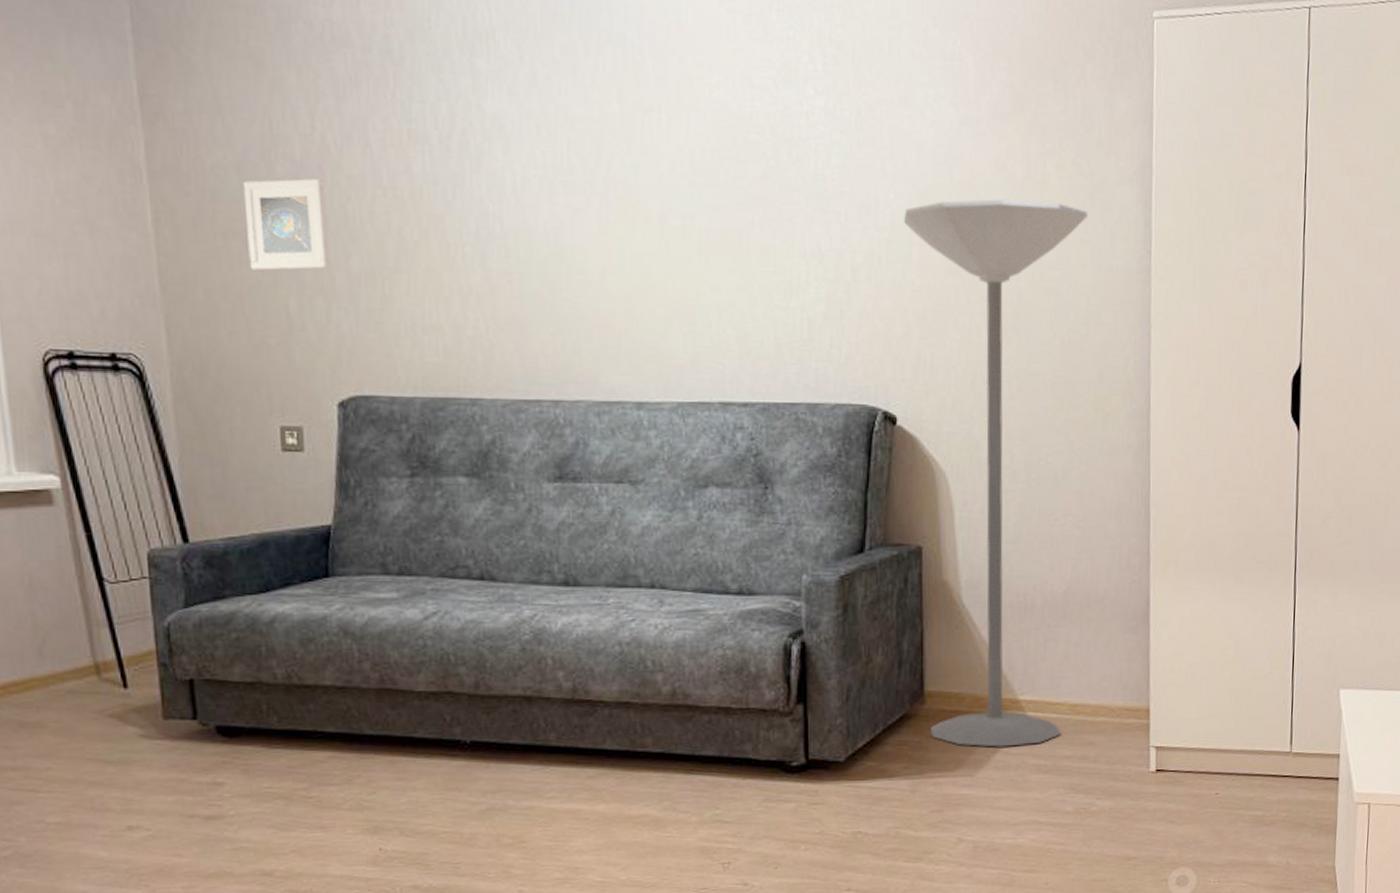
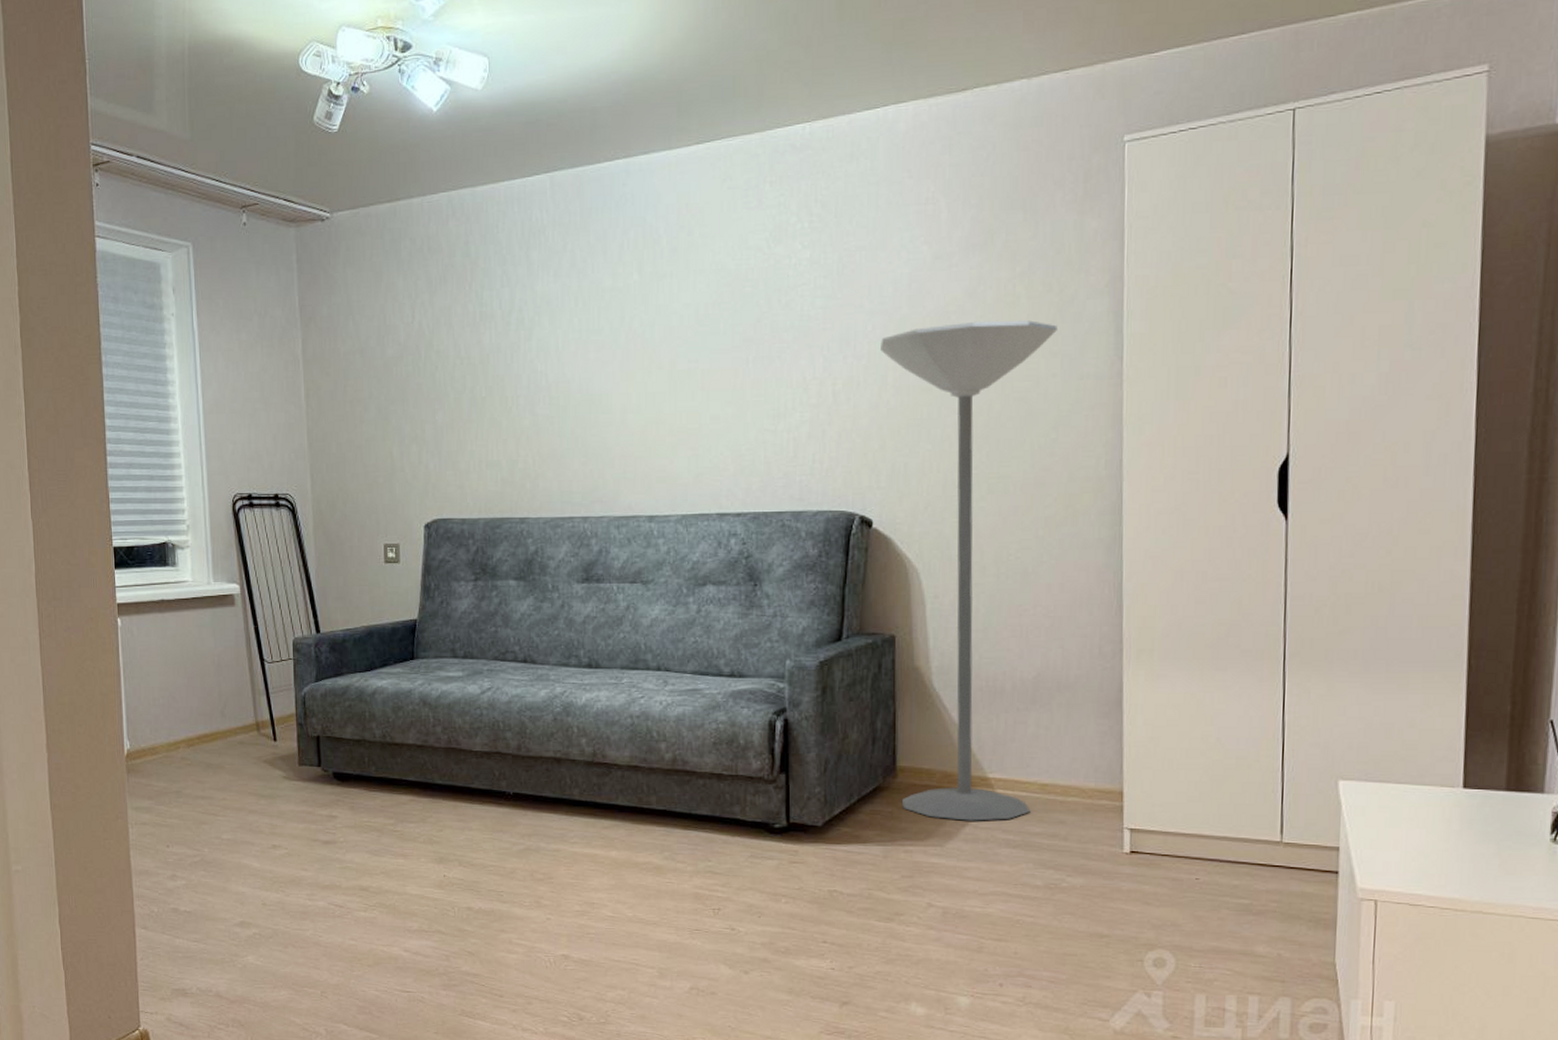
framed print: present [242,178,329,271] -> none [364,356,421,427]

